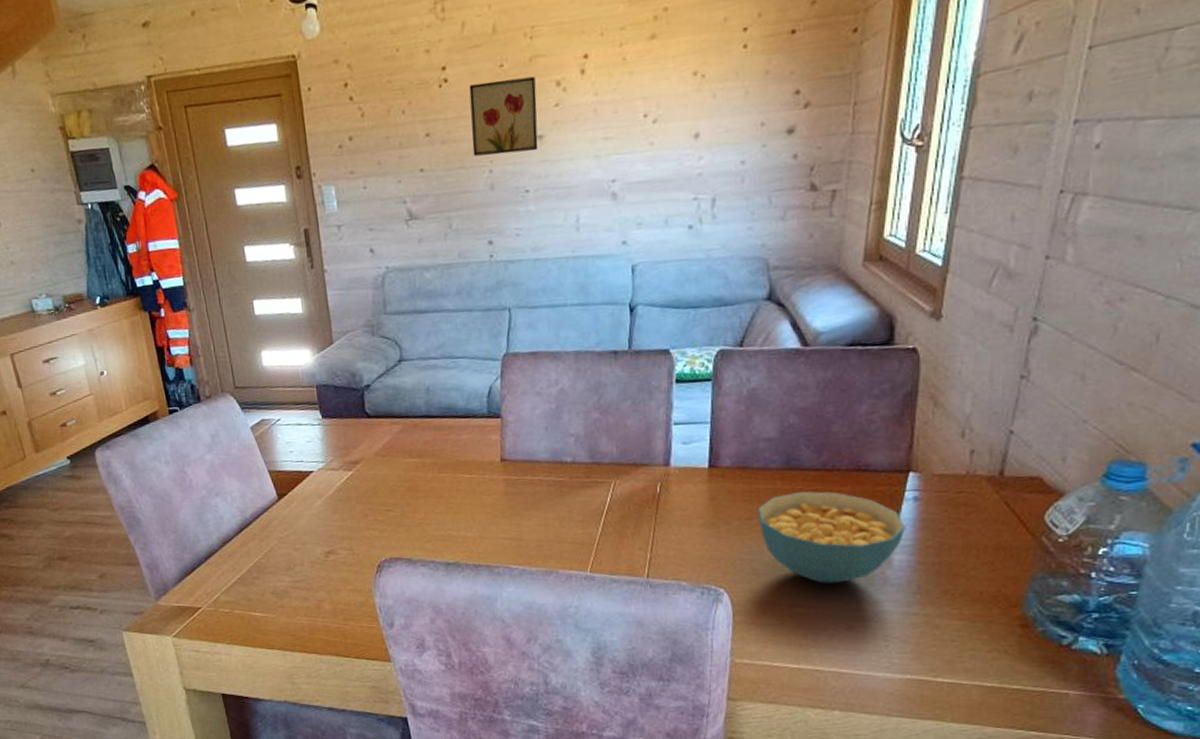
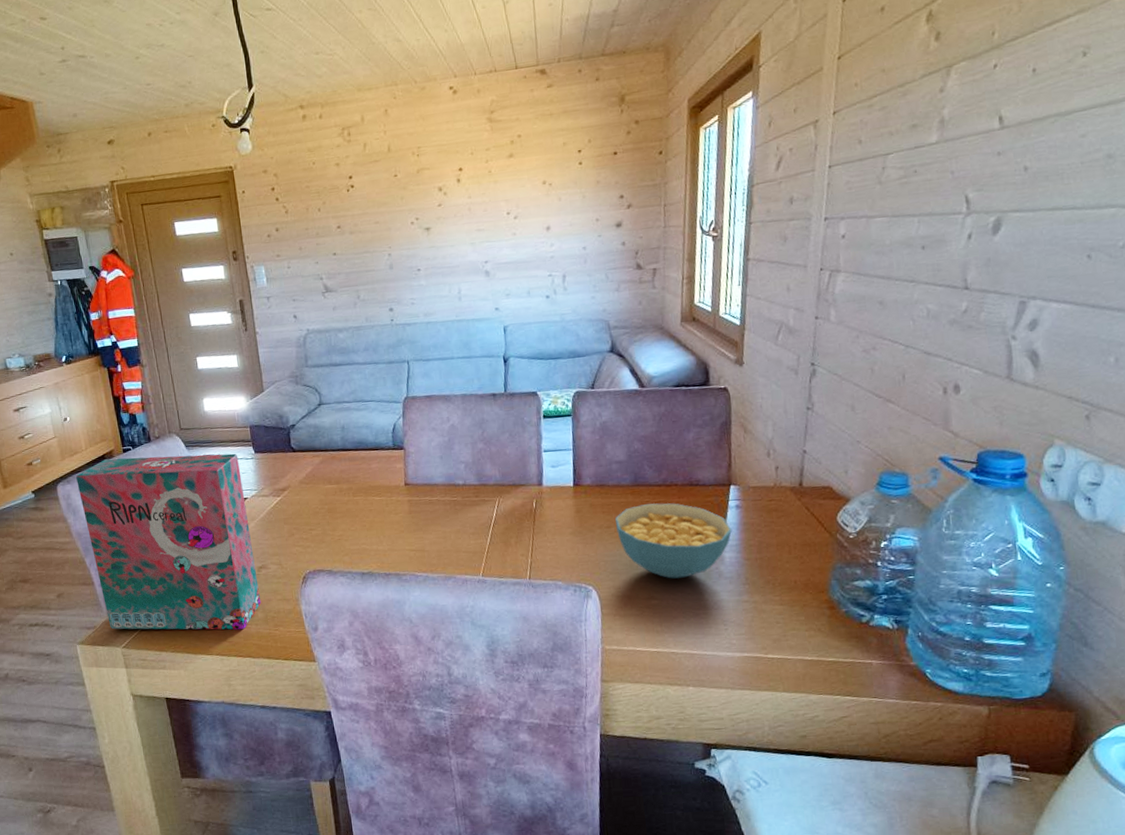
cereal box: none [116,418,329,623] -> present [76,453,261,630]
wall art: present [469,76,538,157] -> none [371,184,427,244]

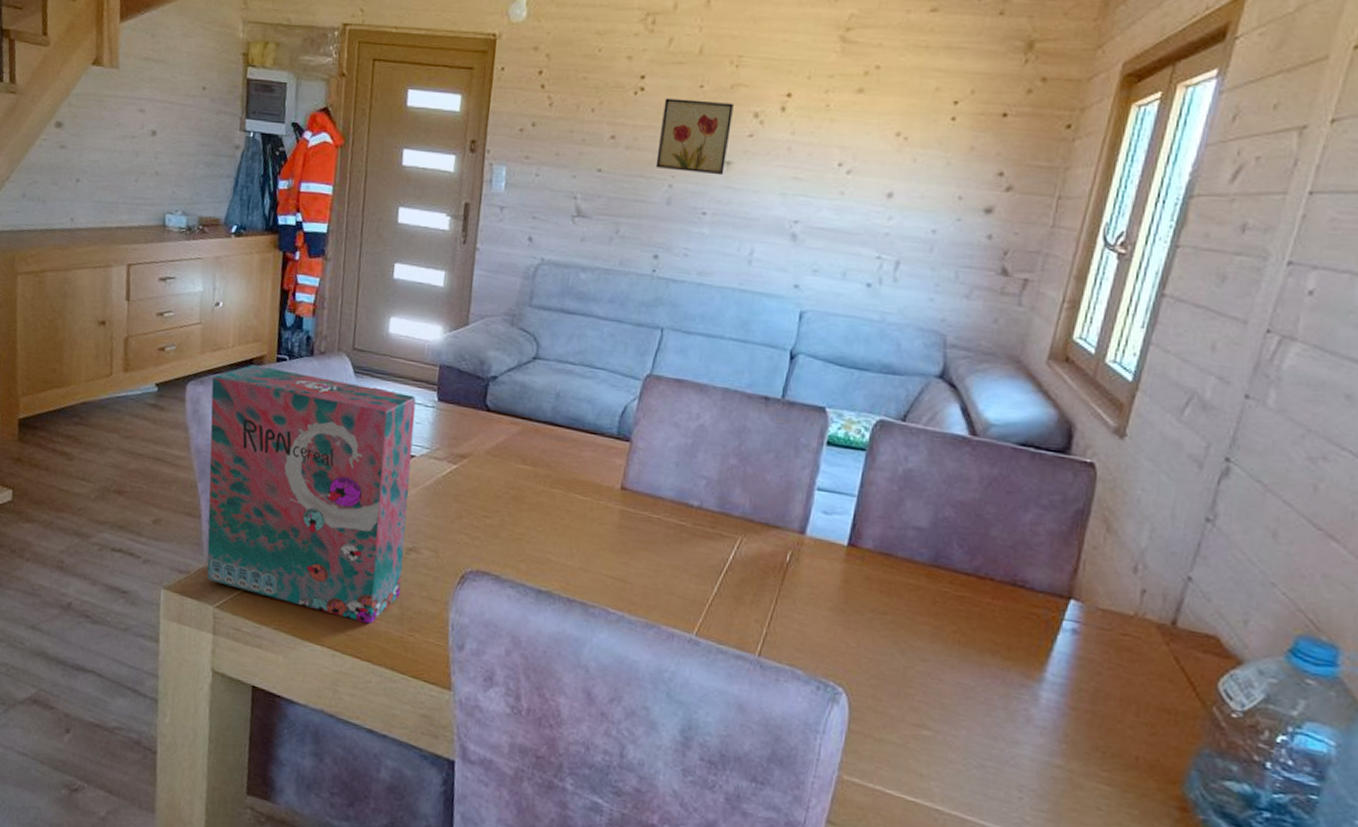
wall art: none [371,184,427,244] -> present [655,98,734,176]
cereal bowl: present [615,503,732,579] -> none [894,593,1059,711]

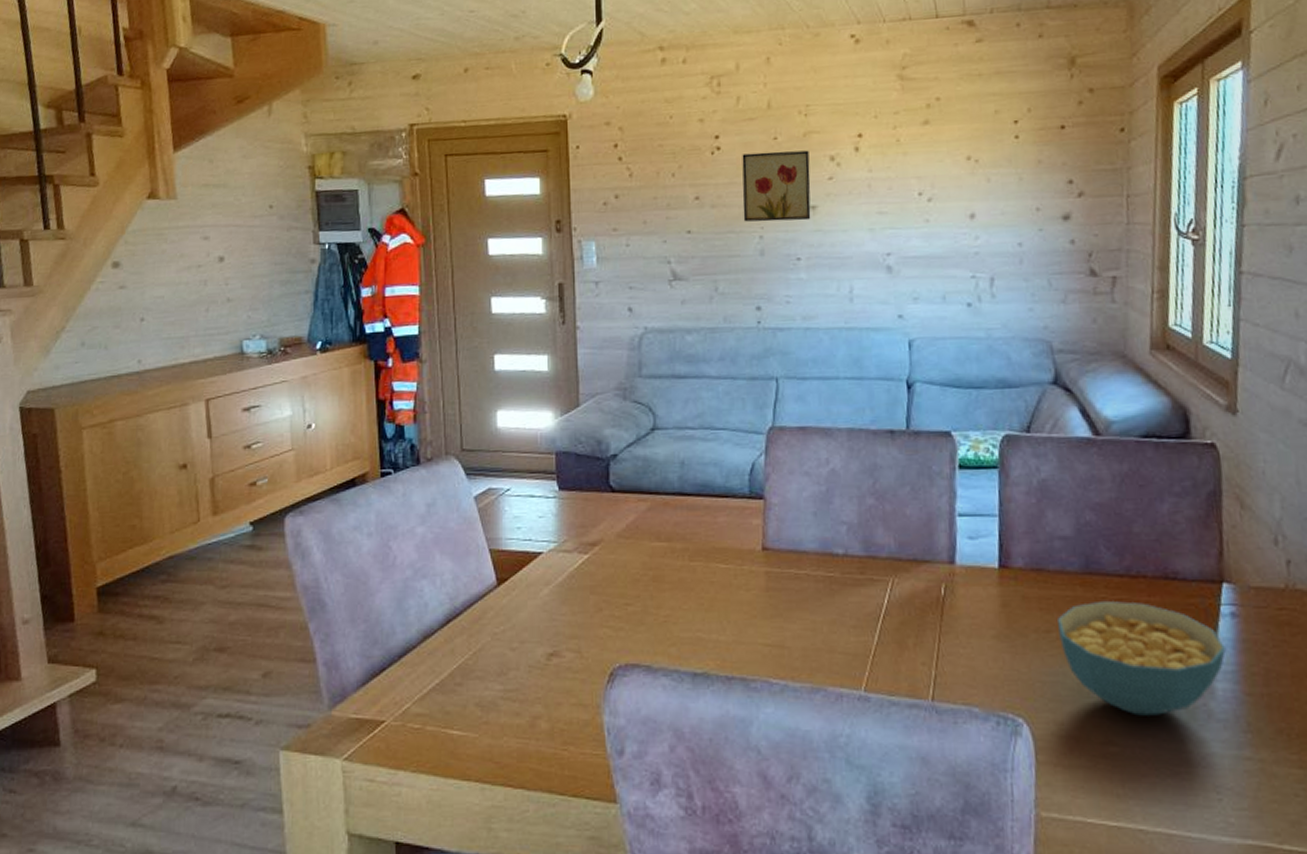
cereal box: present [207,365,416,624] -> none [313,484,547,746]
cereal bowl: none [894,593,1059,711] -> present [1058,600,1226,716]

